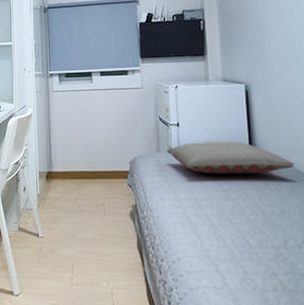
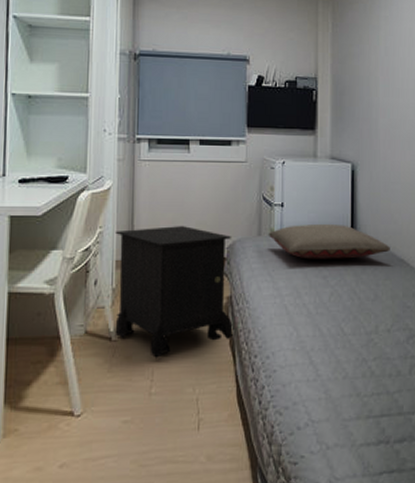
nightstand: none [37,144,142,254] -> present [114,226,236,358]

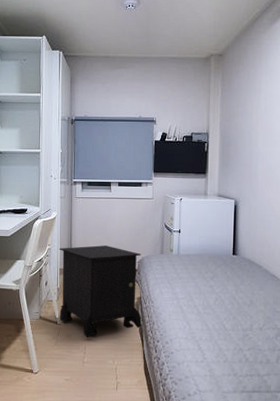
pillow: present [268,223,390,259] -> none [168,246,264,273]

